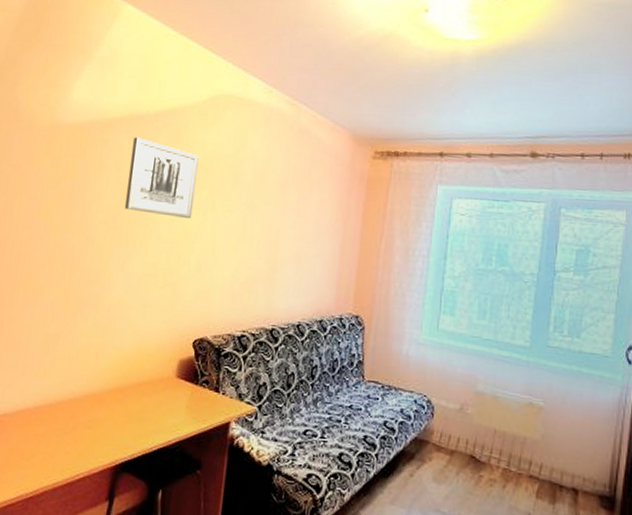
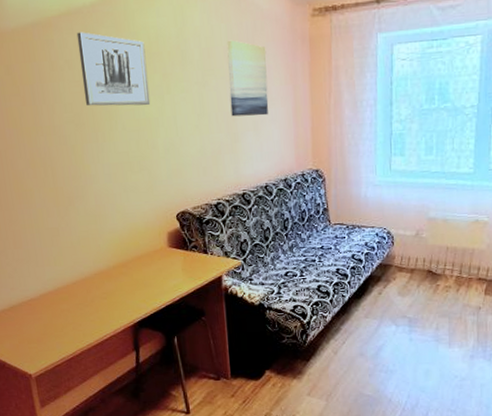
wall art: none [274,168,322,249] -> present [227,40,269,117]

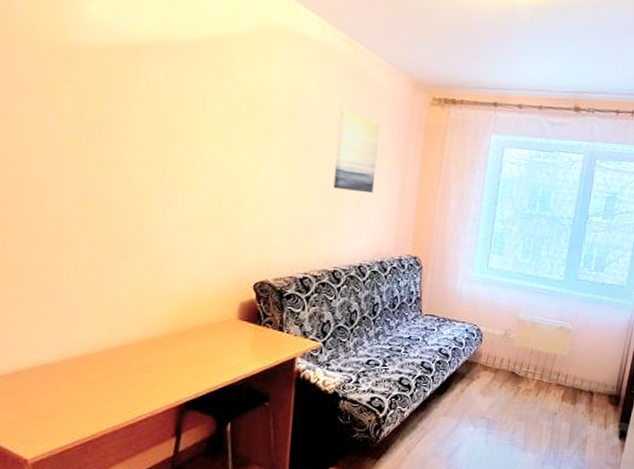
wall art: present [76,32,151,106] -> none [165,67,248,160]

